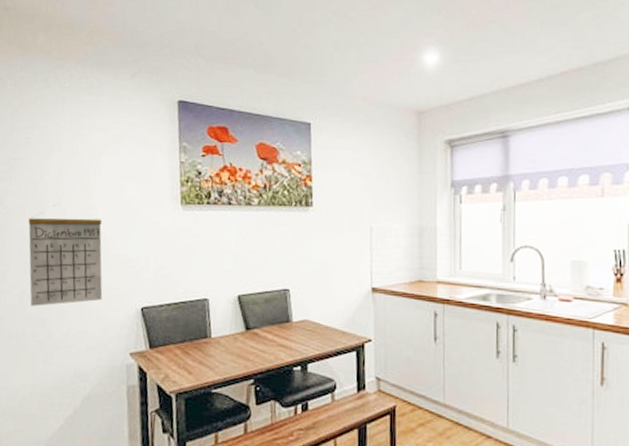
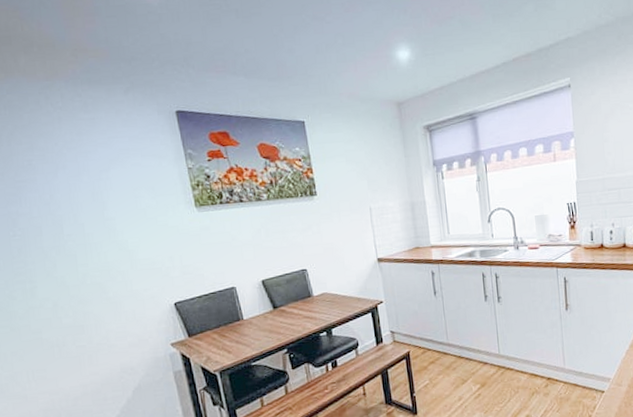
calendar: present [28,205,103,306] -> none [47,221,135,316]

